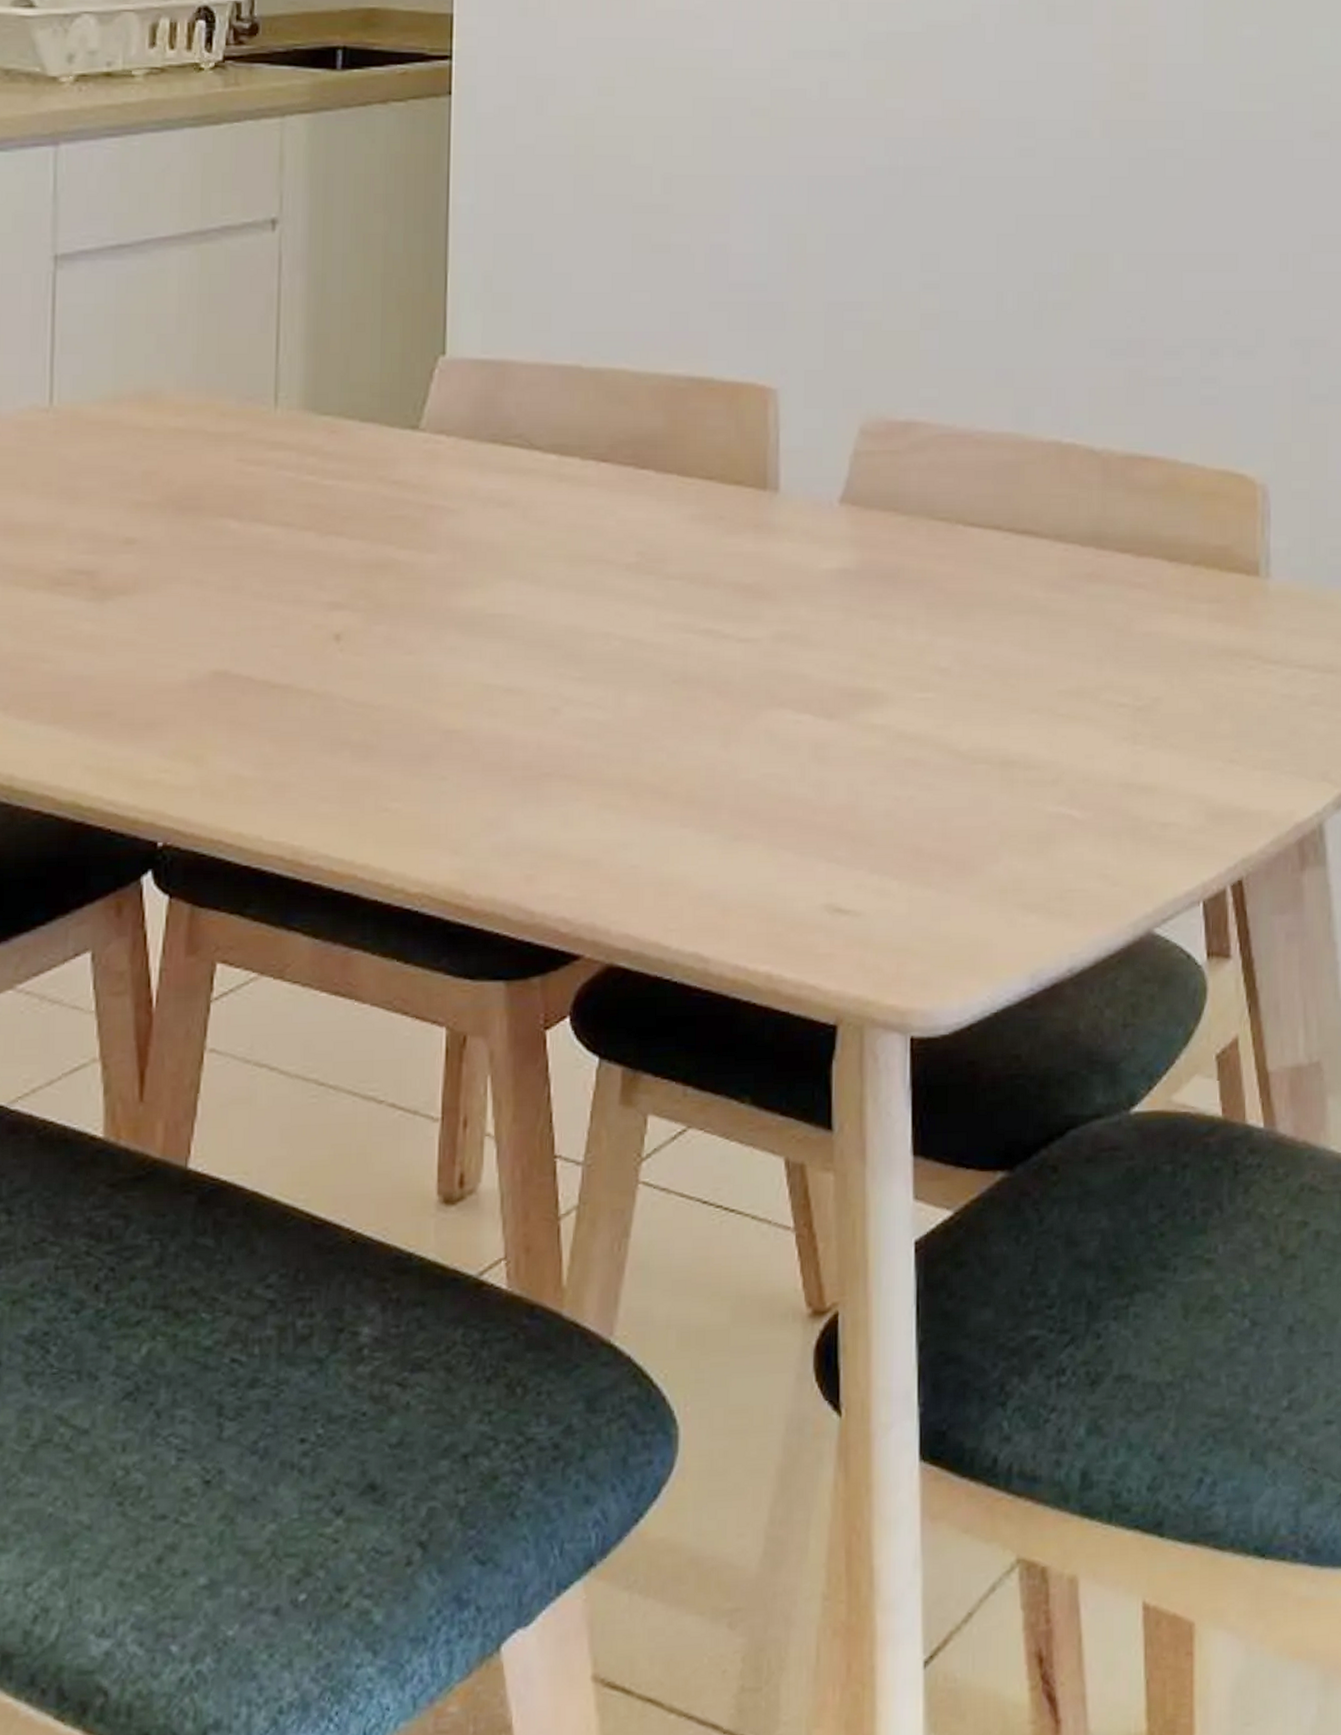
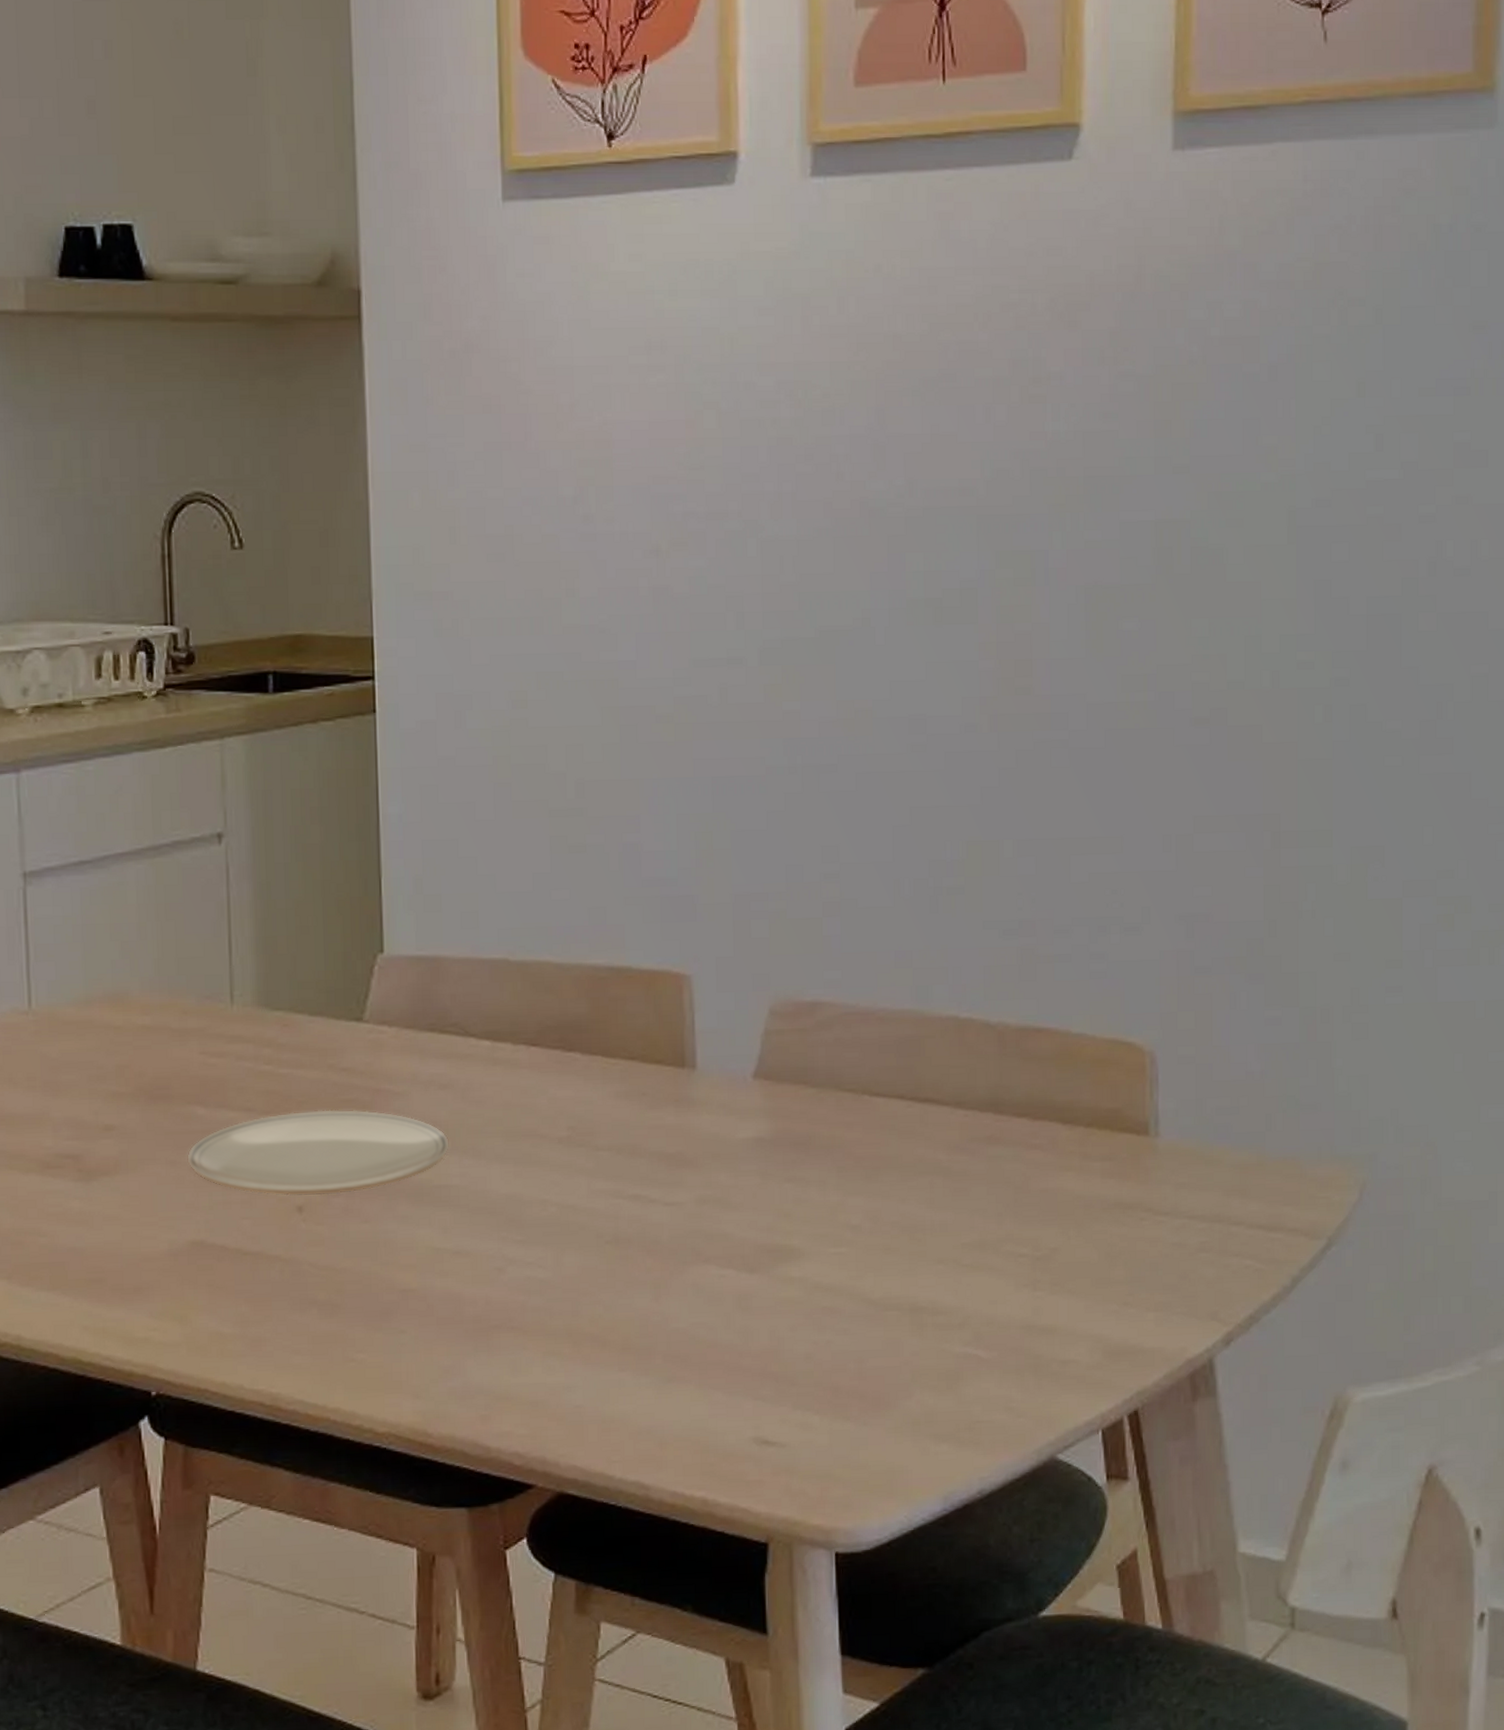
plate: none [215,527,506,622] -> present [187,1110,449,1196]

